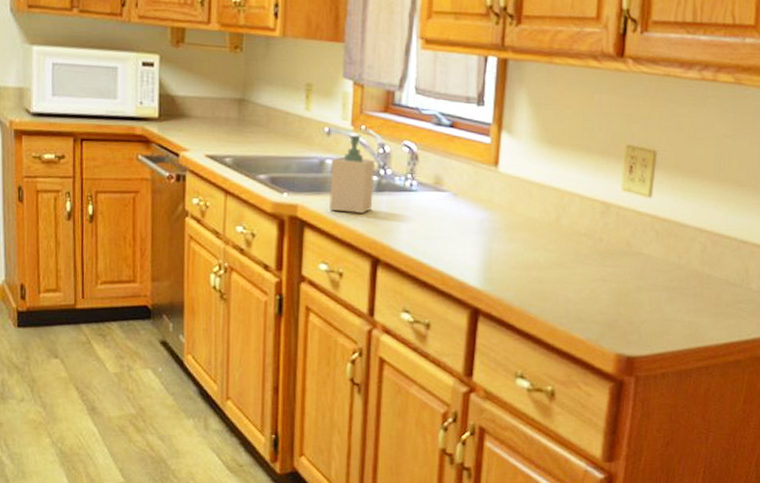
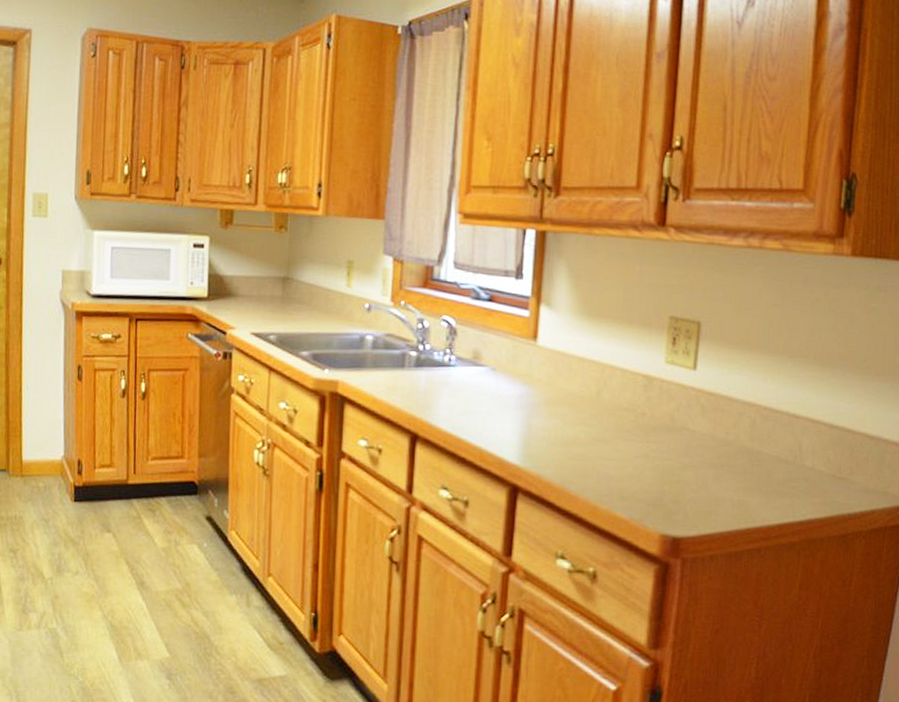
soap bottle: present [329,135,375,214] -> none [369,311,414,390]

